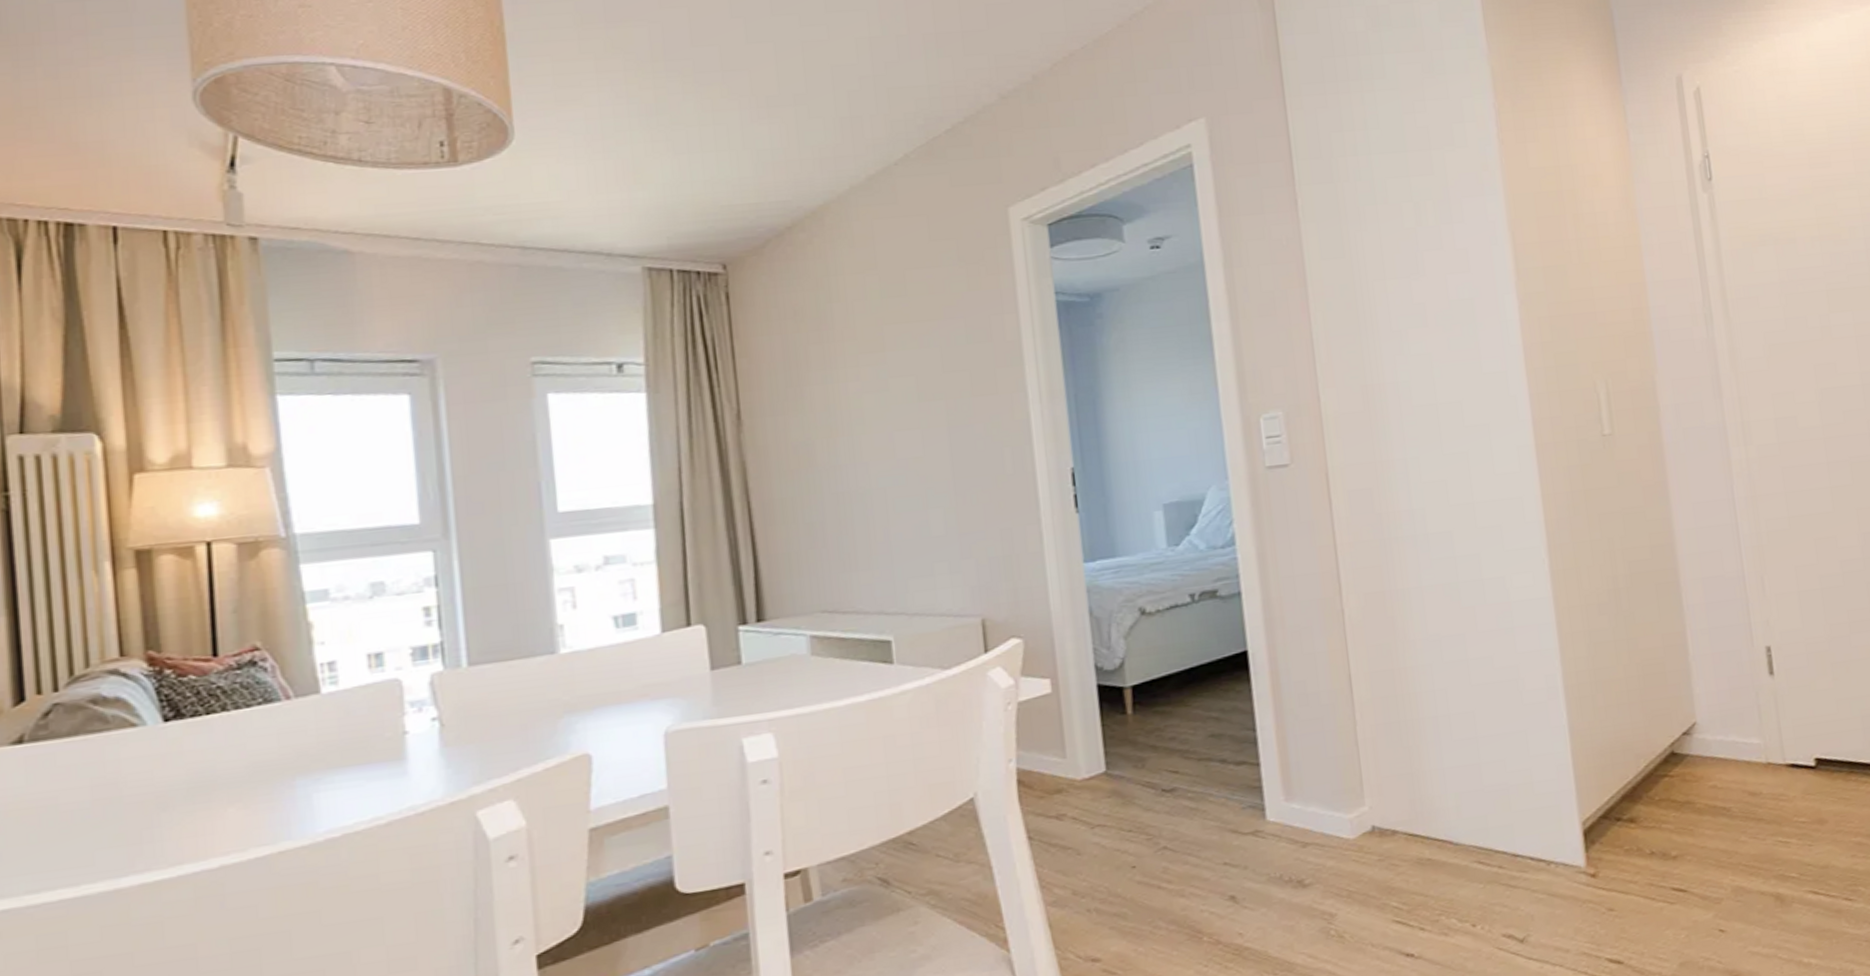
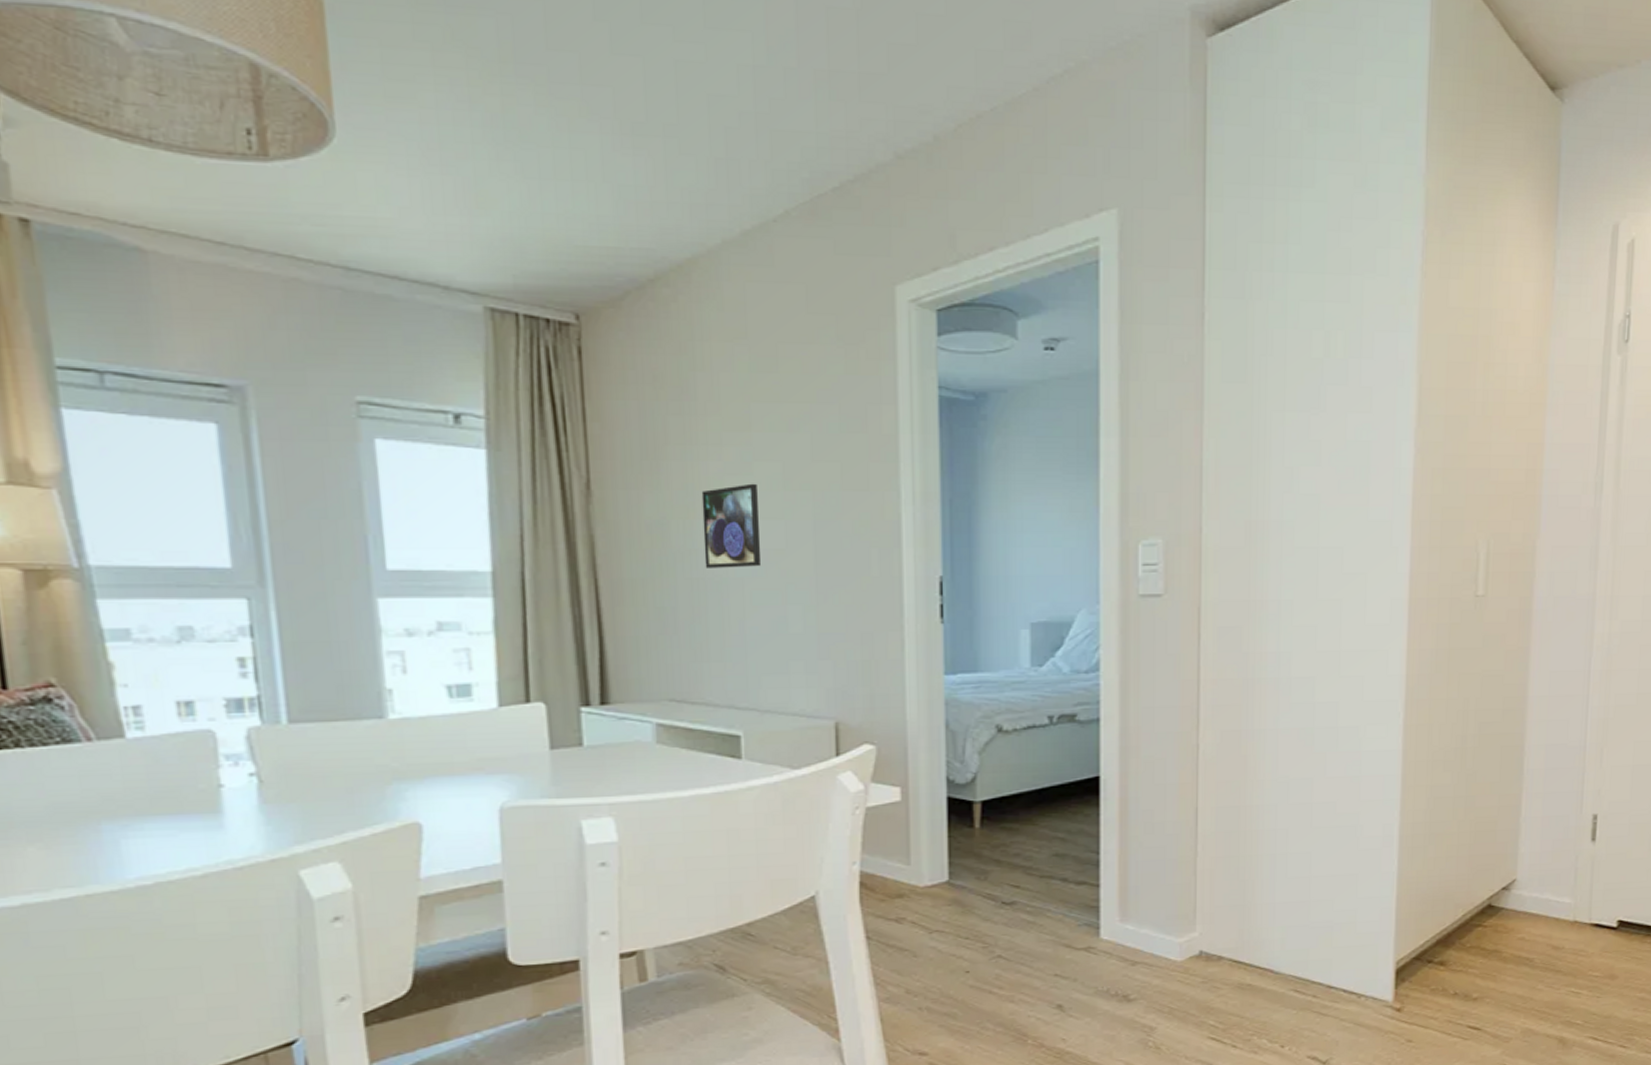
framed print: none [842,398,902,482] -> present [701,483,762,568]

